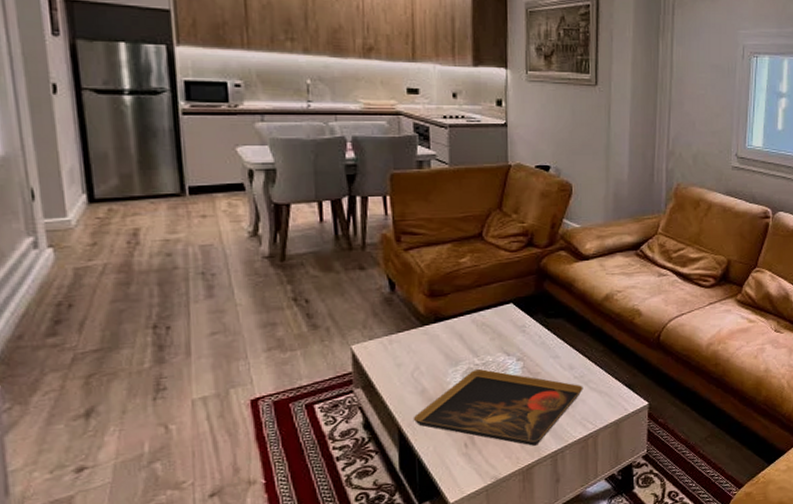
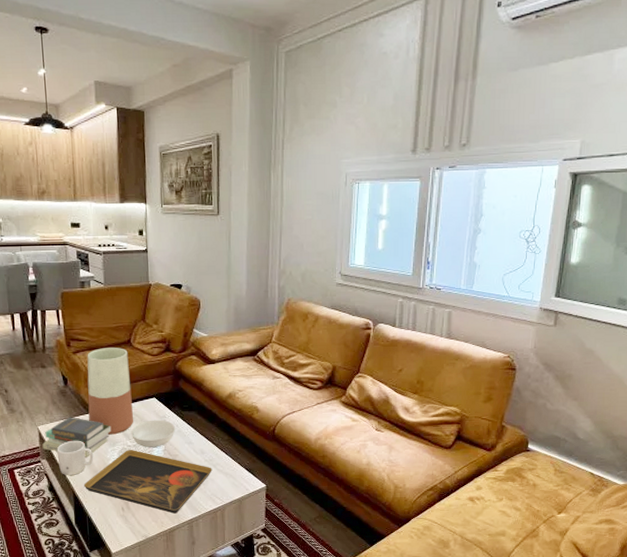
books: none [356,331,454,382] -> present [42,417,112,457]
mug: none [377,361,429,408] -> present [56,440,94,475]
vase: none [422,242,484,352] -> present [87,348,134,435]
bowl: none [479,330,537,366] -> present [130,419,175,447]

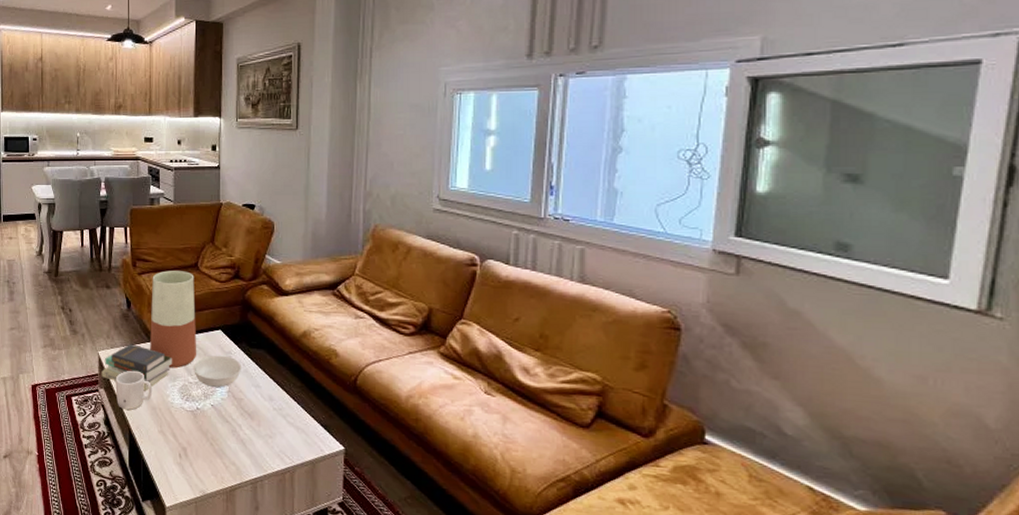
decorative tray: present [83,450,212,514] -> none [140,387,282,469]

